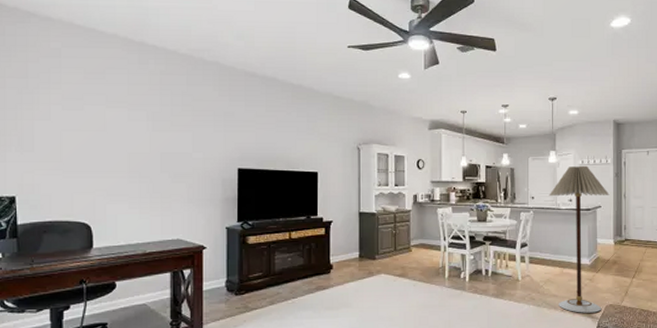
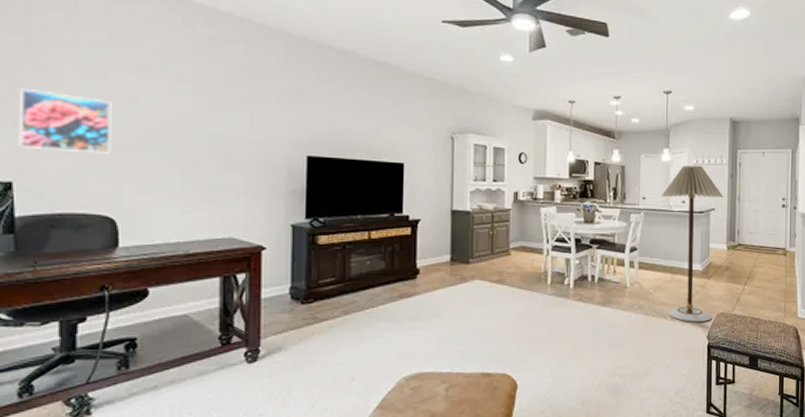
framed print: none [19,121,87,172] -> present [18,87,112,154]

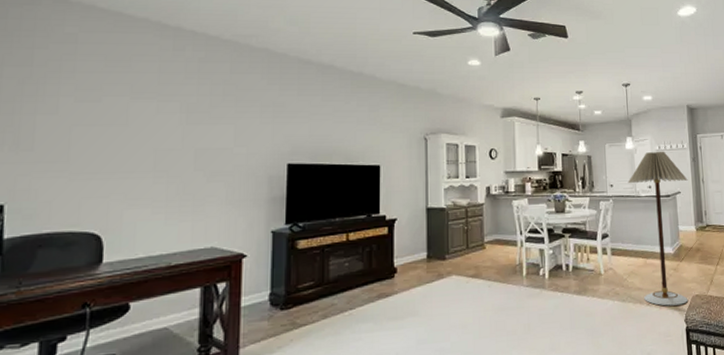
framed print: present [18,87,112,154] -> none [12,115,104,173]

